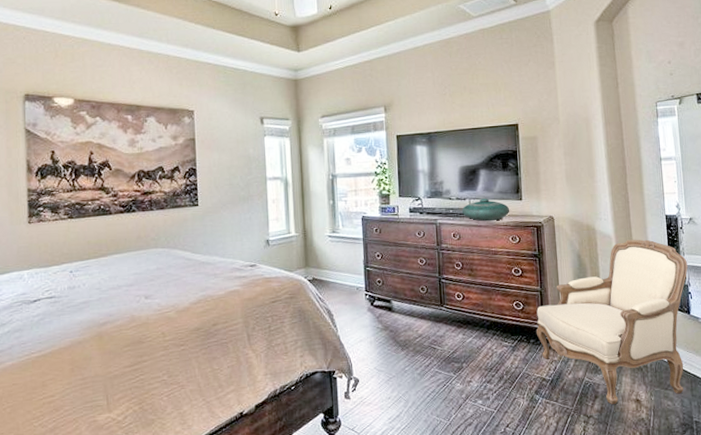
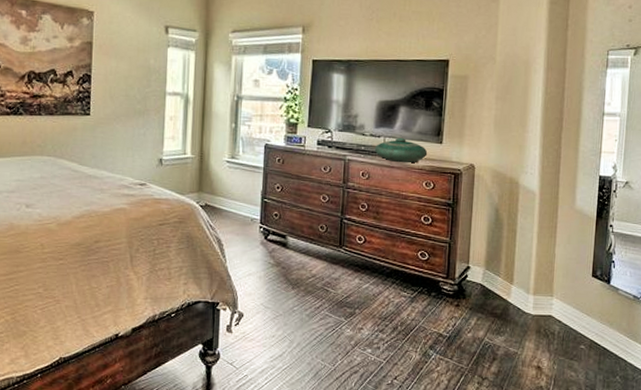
armchair: present [536,239,688,404] -> none [438,198,616,368]

